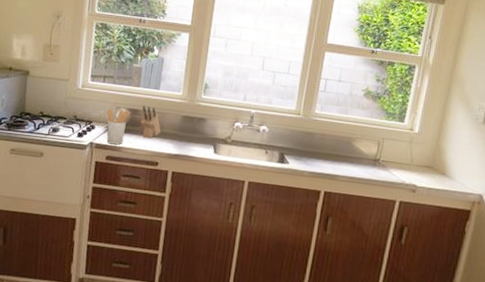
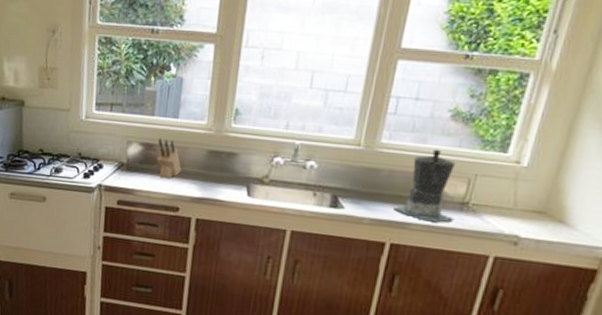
utensil holder: present [106,109,131,145] -> none [115,144,144,187]
coffee maker: none [326,118,369,175] -> present [394,149,456,223]

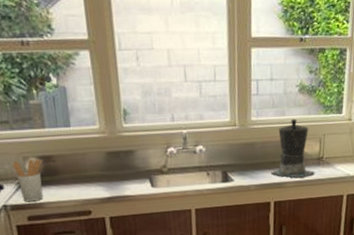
utensil holder: none [115,144,144,187] -> present [12,159,44,202]
knife block: present [156,138,181,179] -> none [55,148,85,186]

